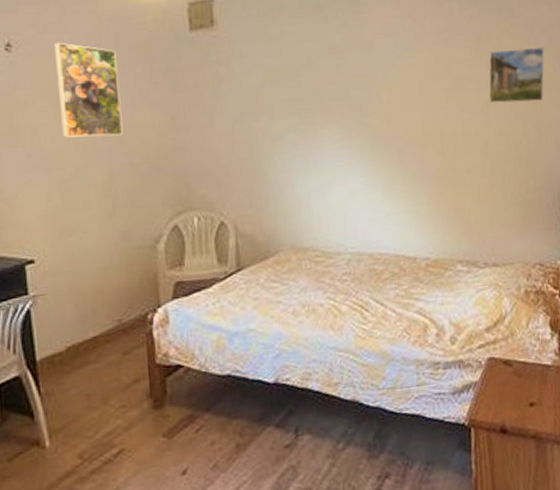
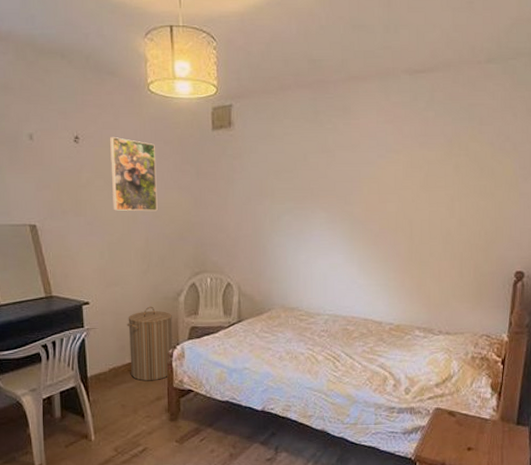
laundry hamper: none [88,259,153,360] -> present [127,306,173,381]
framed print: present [489,47,545,104] -> none [454,152,507,200]

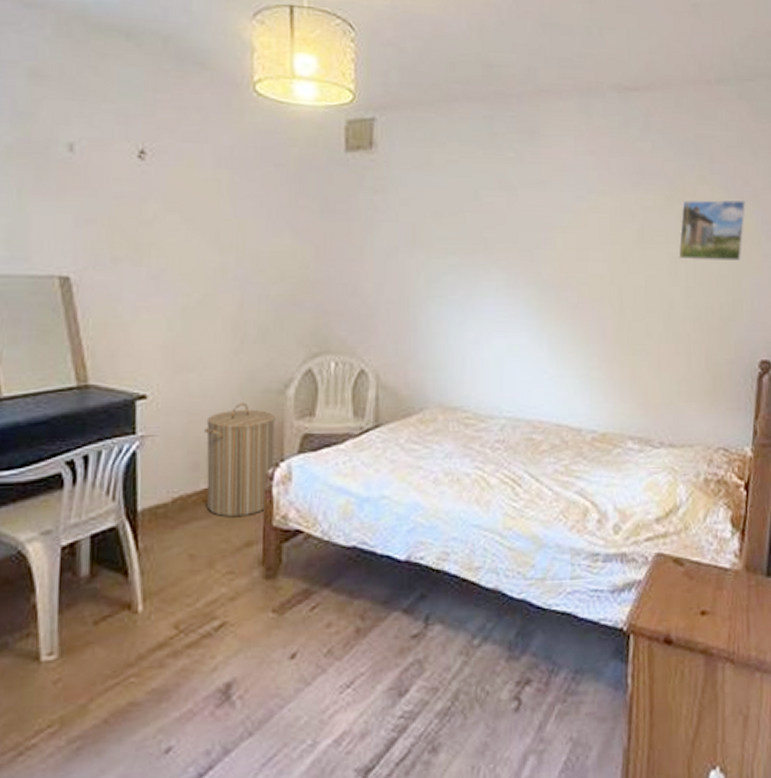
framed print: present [110,136,158,211] -> none [192,153,261,263]
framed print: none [454,152,507,200] -> present [678,199,746,262]

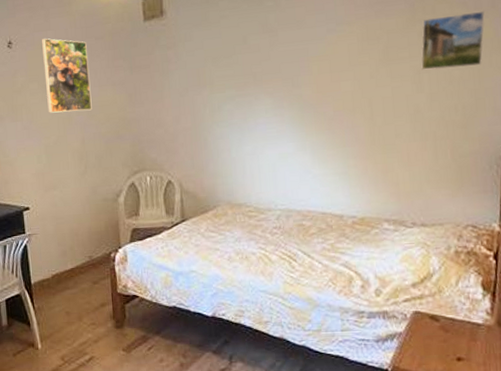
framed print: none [192,153,261,263] -> present [42,38,92,113]
laundry hamper: present [204,402,275,518] -> none [67,209,115,287]

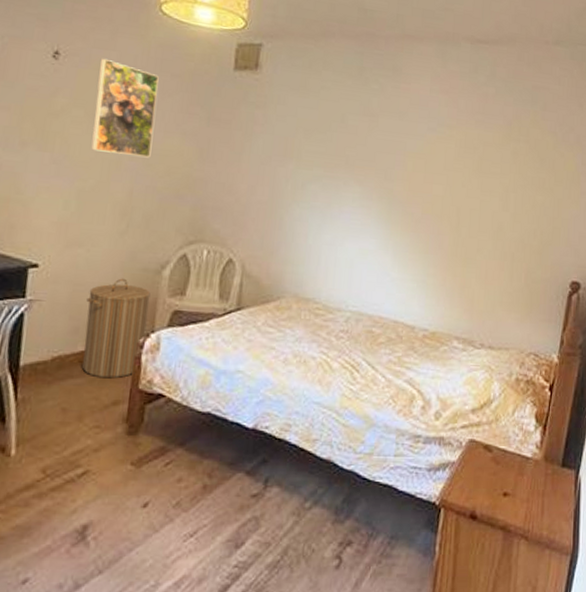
laundry hamper: none [67,209,115,287] -> present [82,278,150,379]
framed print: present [421,11,485,70] -> none [510,140,570,196]

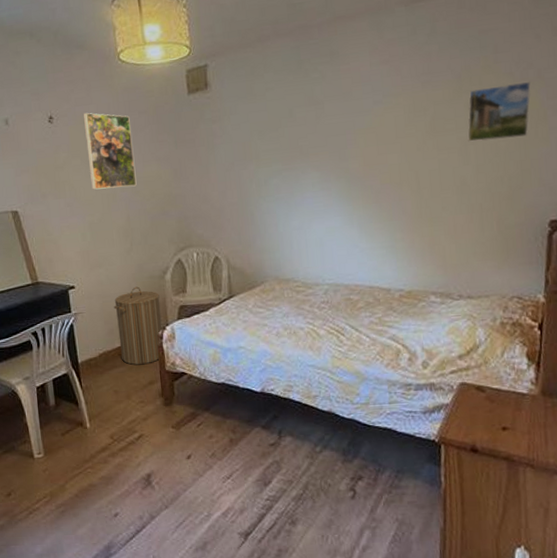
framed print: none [510,140,570,196] -> present [467,81,531,142]

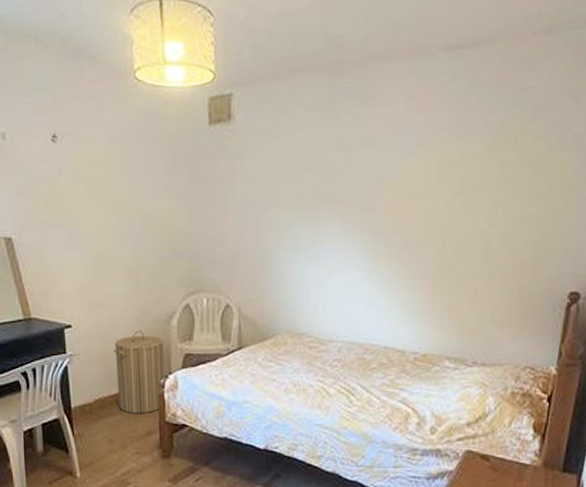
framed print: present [84,112,137,190] -> none [92,134,147,222]
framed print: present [467,81,531,142] -> none [497,145,566,205]

